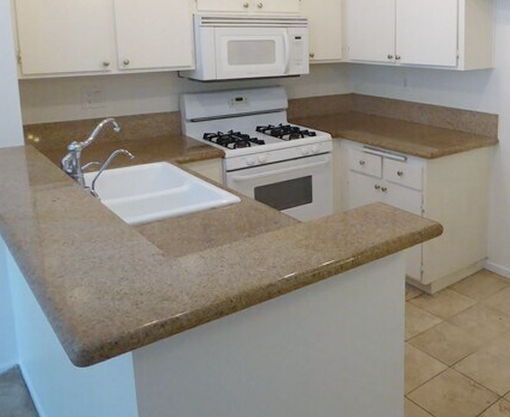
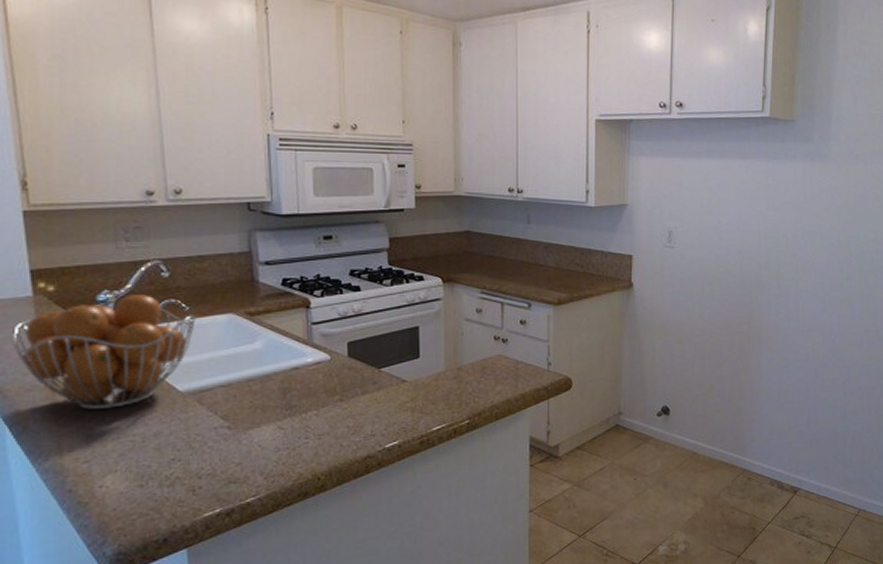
fruit basket: none [11,145,139,236] -> present [13,295,196,410]

